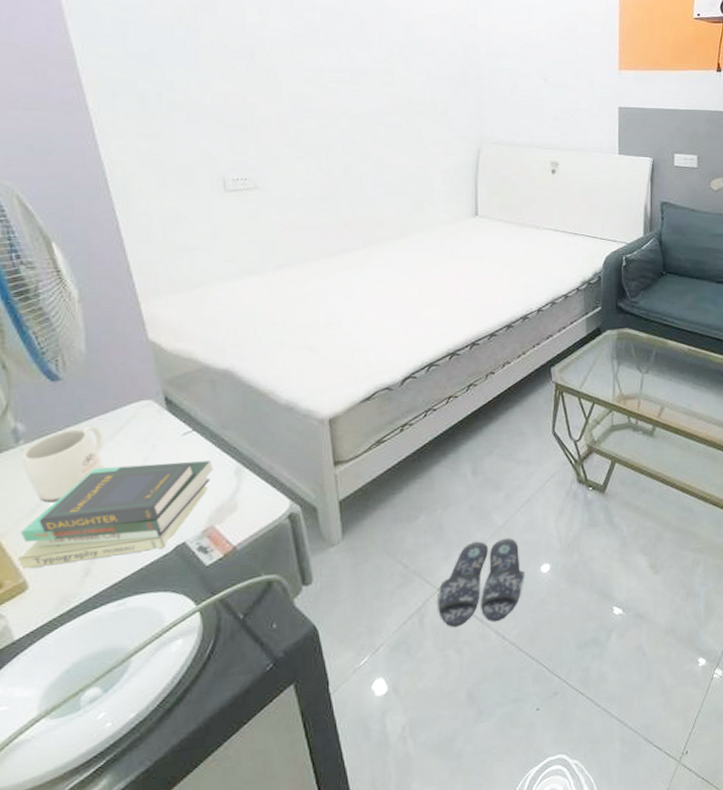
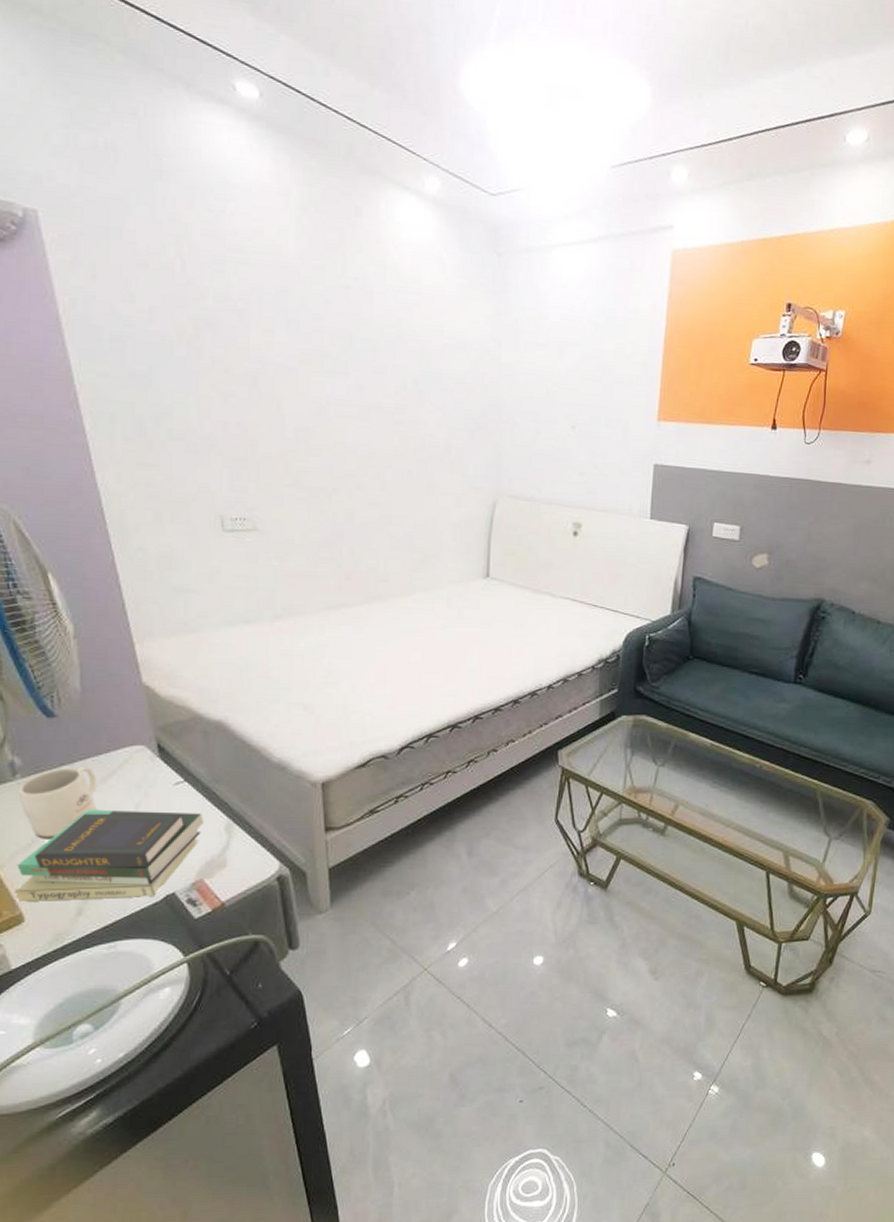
slippers: present [438,538,524,627] -> none [425,925,516,1008]

